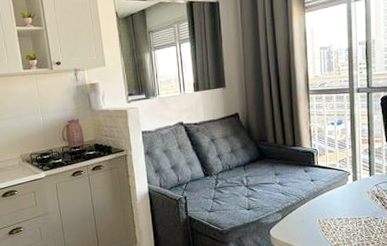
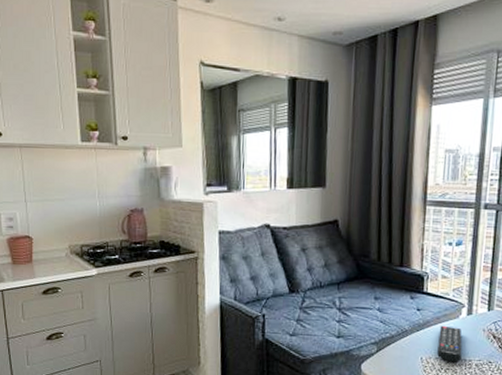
remote control: none [331,191,352,222] -> present [437,325,462,363]

